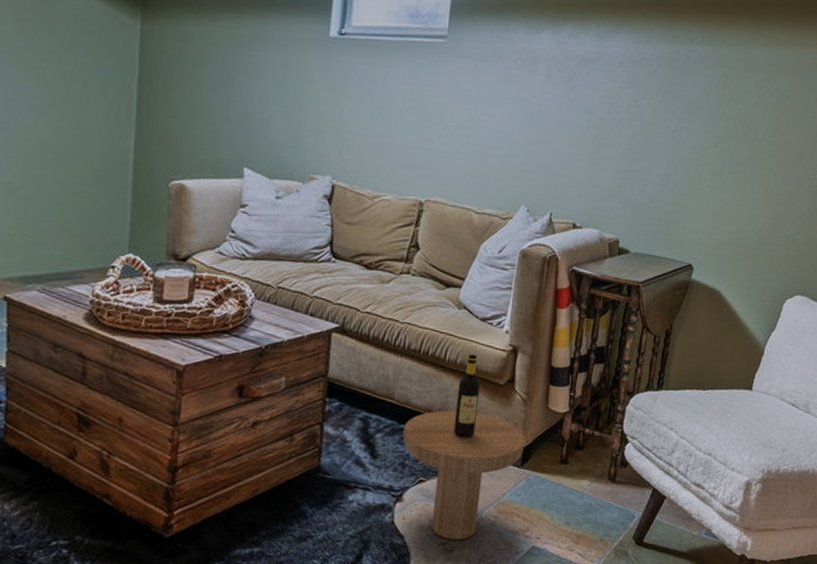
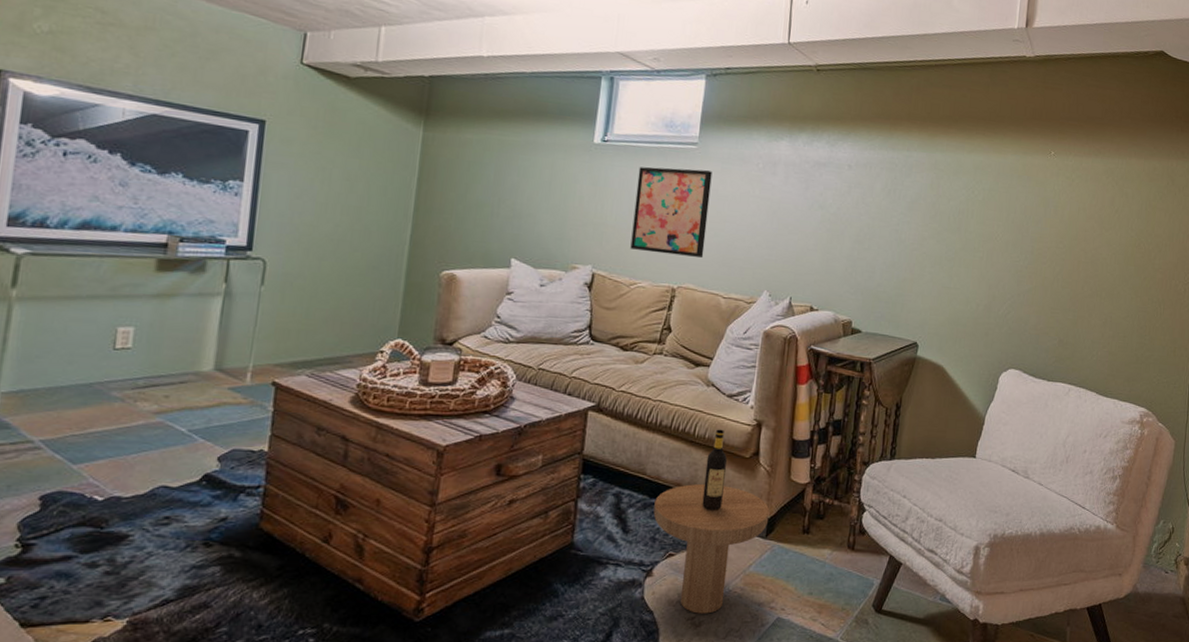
wall art: none [373,64,464,168] -> present [630,167,713,258]

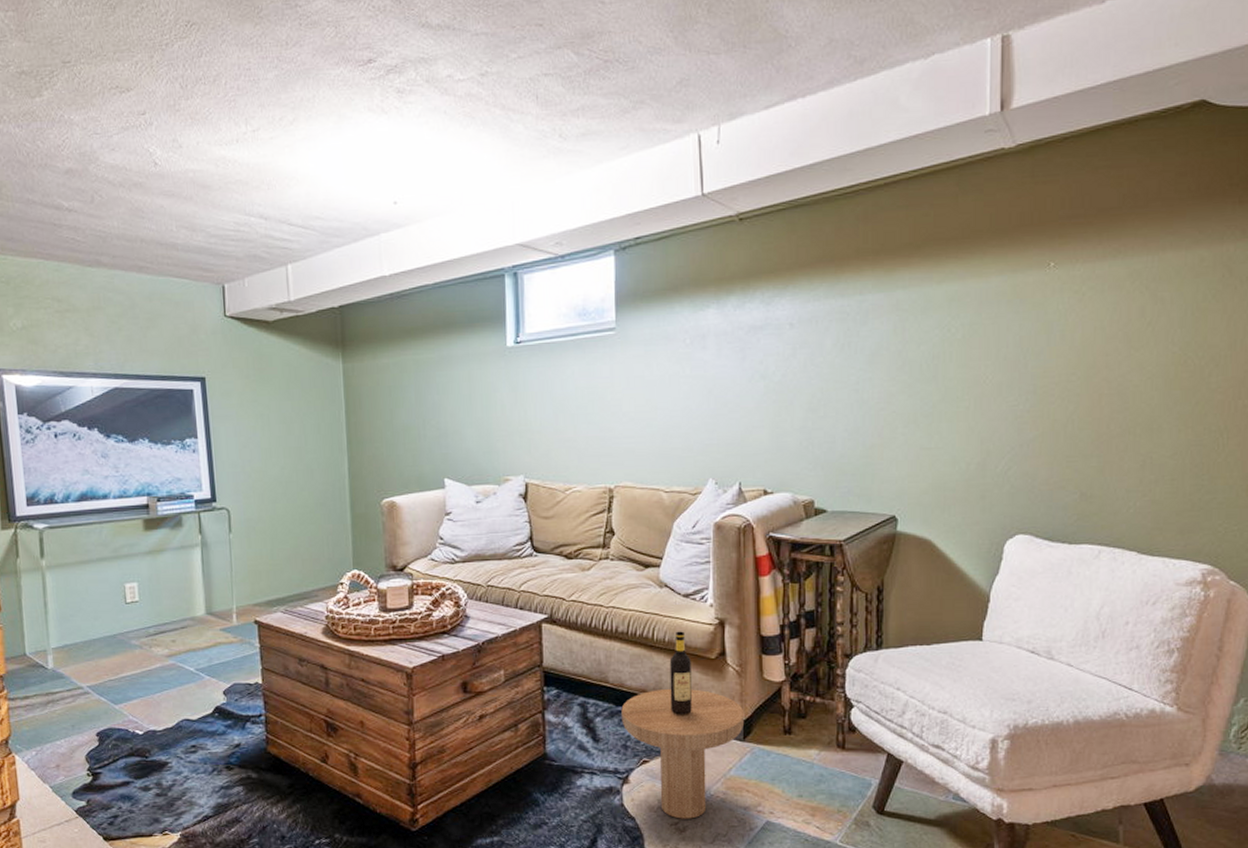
wall art: present [630,167,713,258] -> none [557,356,638,454]

